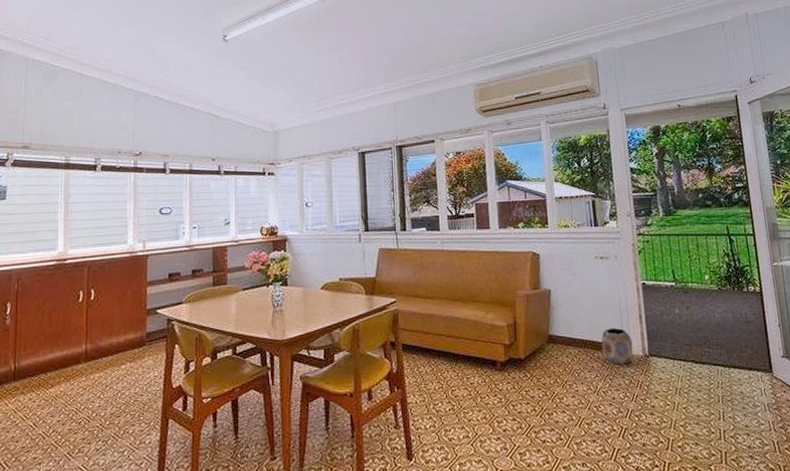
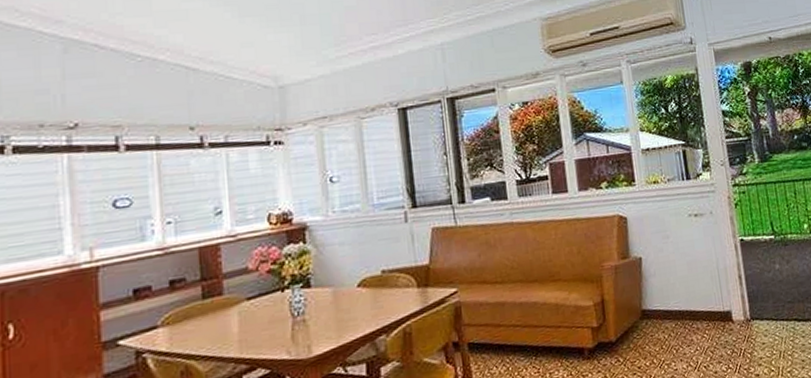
planter: present [601,327,634,364] -> none [700,292,735,334]

